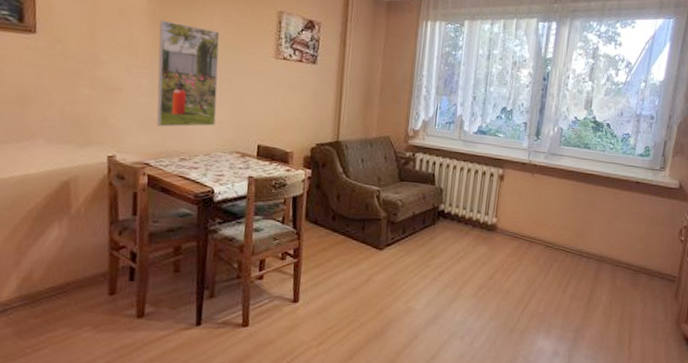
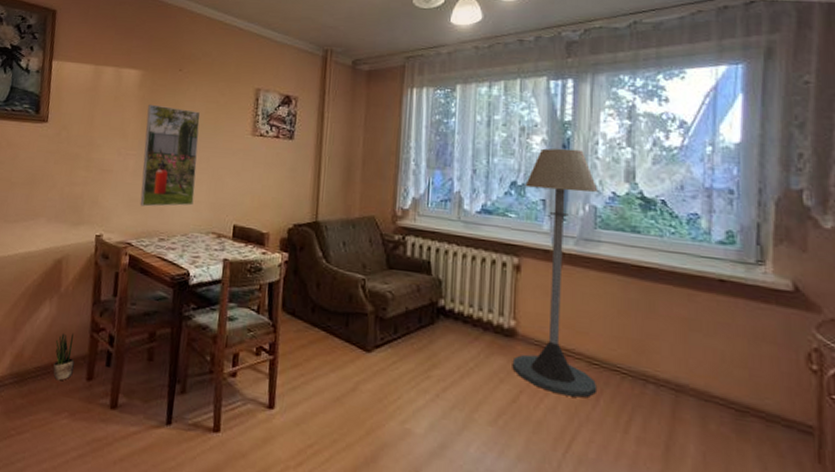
potted plant: none [69,252,94,298] -> present [53,332,75,381]
floor lamp: none [491,80,566,271] -> present [512,148,599,398]

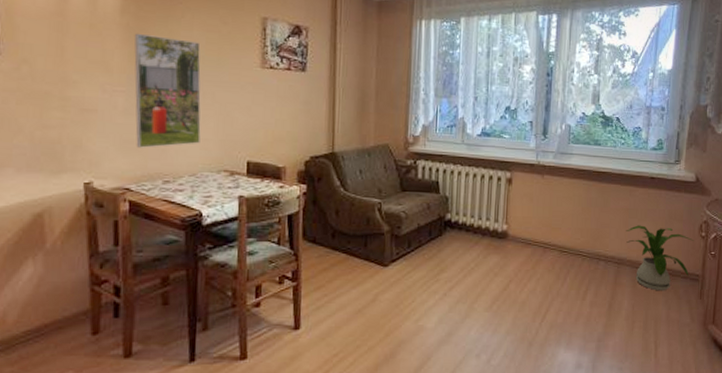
potted plant: present [53,332,75,381] -> none [47,289,74,341]
floor lamp: present [512,148,599,398] -> none [504,76,573,279]
house plant: none [685,342,800,441] -> present [626,225,694,291]

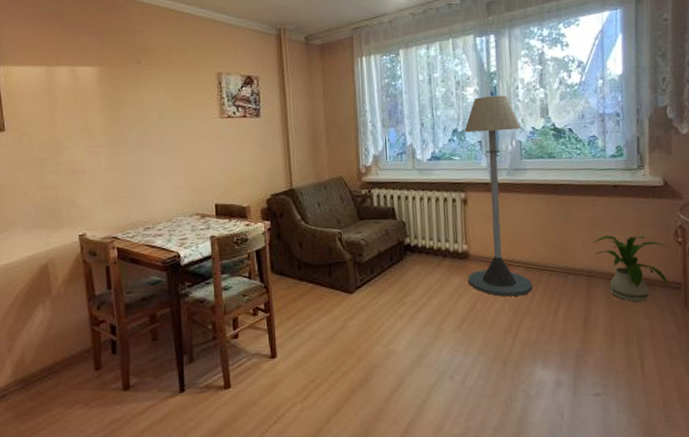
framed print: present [134,33,201,148] -> none [110,99,173,200]
floor lamp: none [504,76,573,279] -> present [464,95,533,297]

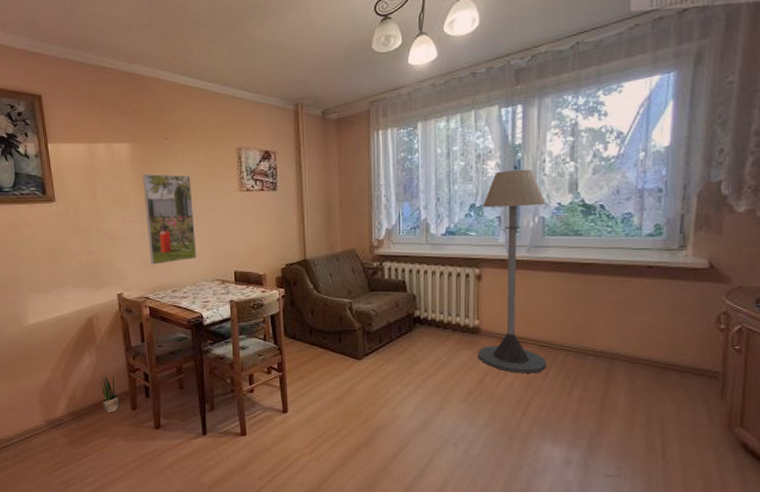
potted plant: none [57,330,80,377] -> present [101,375,119,413]
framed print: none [110,99,173,200] -> present [142,173,197,265]
house plant: present [593,235,671,302] -> none [618,318,710,389]

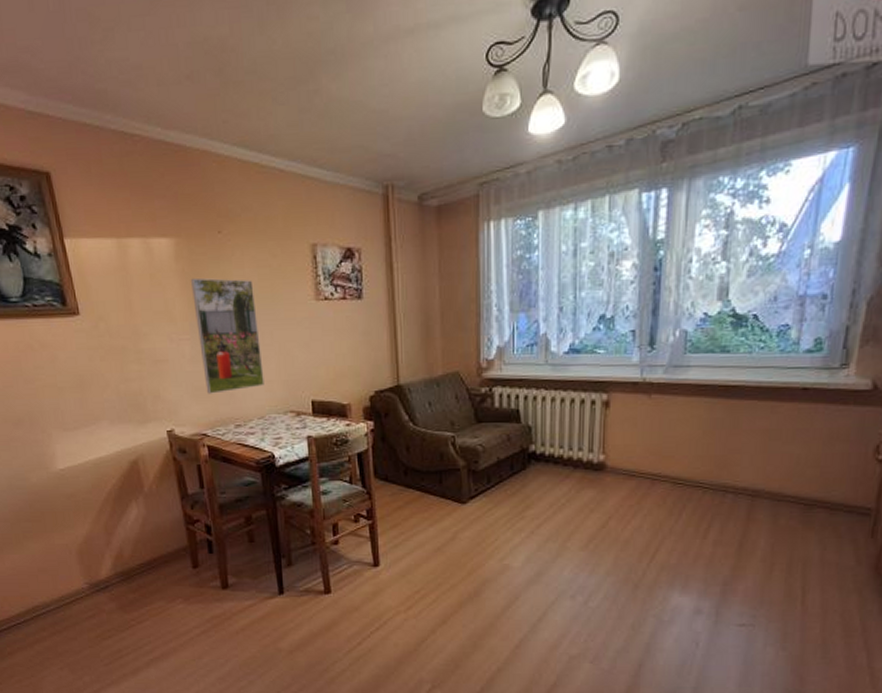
potted plant: present [101,375,119,413] -> none [153,528,178,573]
floor lamp: present [477,169,547,373] -> none [601,270,690,515]

